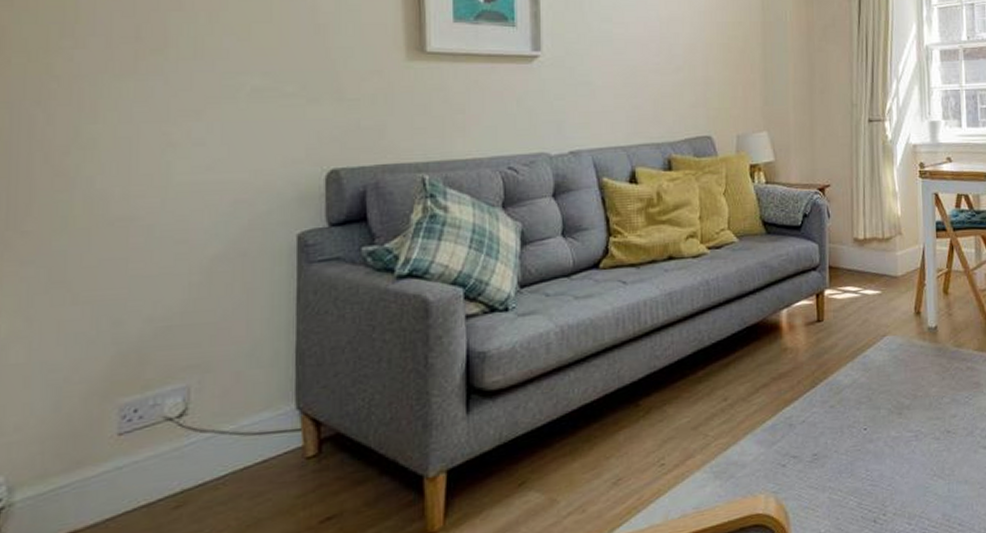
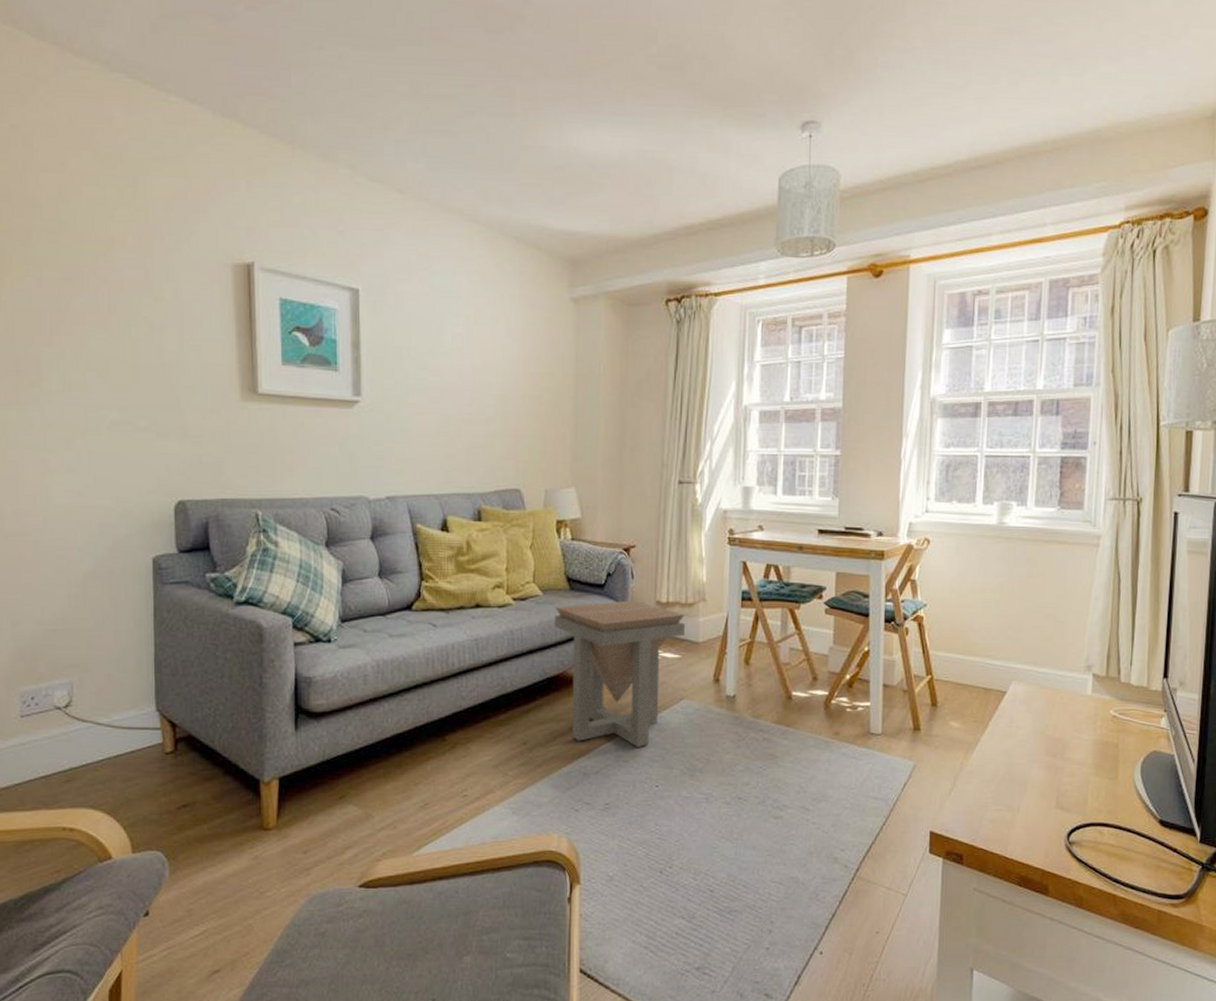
side table: none [751,239,883,391] -> present [554,600,685,747]

